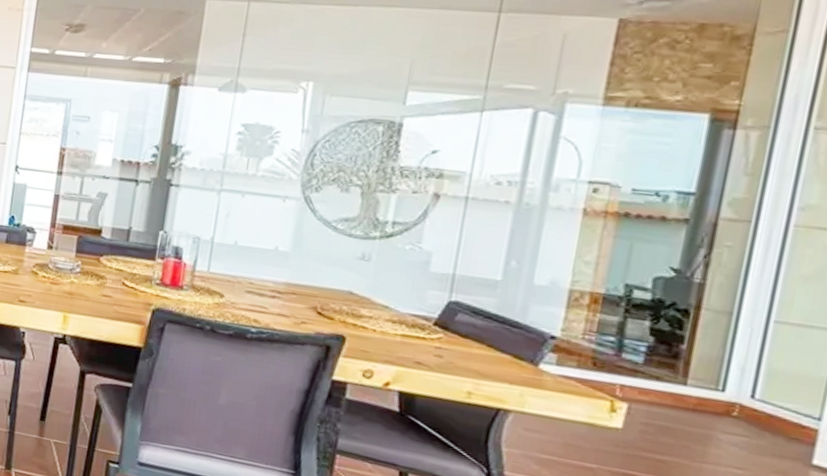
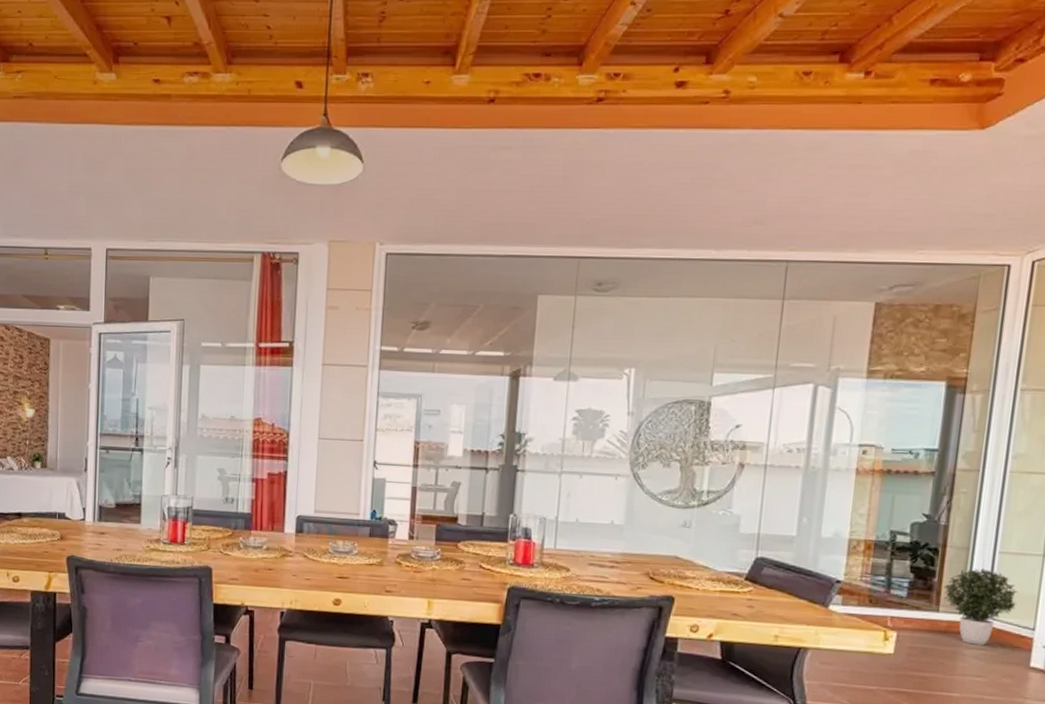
potted plant: none [694,337,799,432] -> present [943,568,1018,645]

